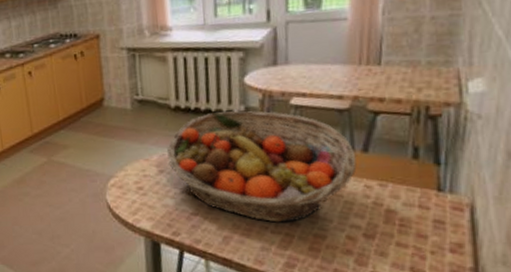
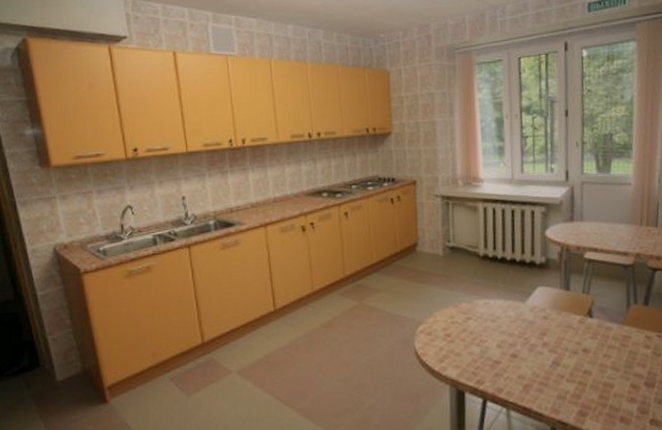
fruit basket: present [166,110,357,223] -> none [474,262,639,371]

